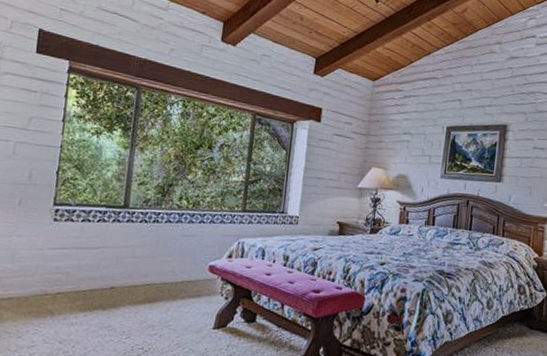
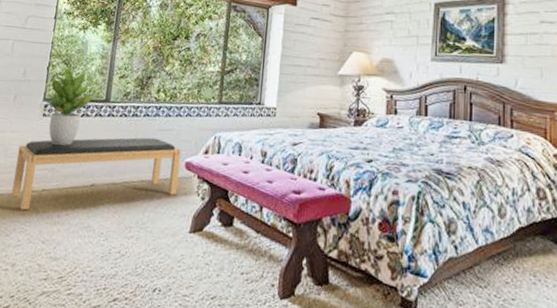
bench: none [22,242,206,313] -> present [11,137,182,210]
potted plant: none [52,173,110,250] -> present [42,68,93,146]

